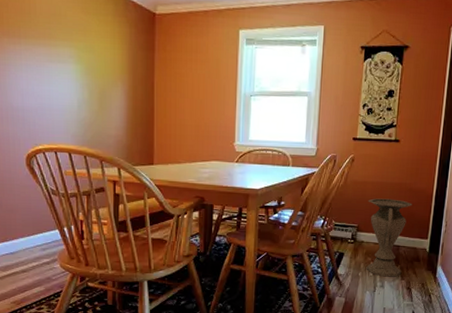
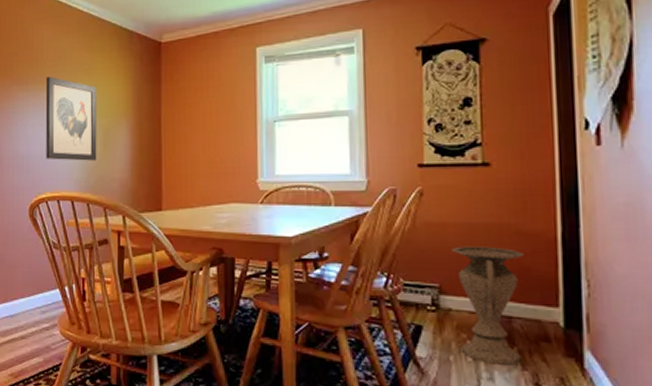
wall art: none [39,32,94,118] -> present [45,76,97,161]

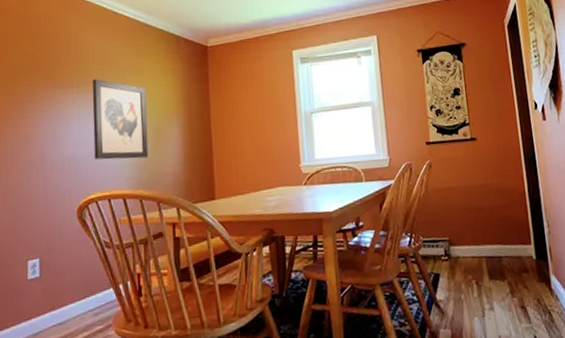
vase: present [451,246,525,365] -> none [455,203,511,297]

